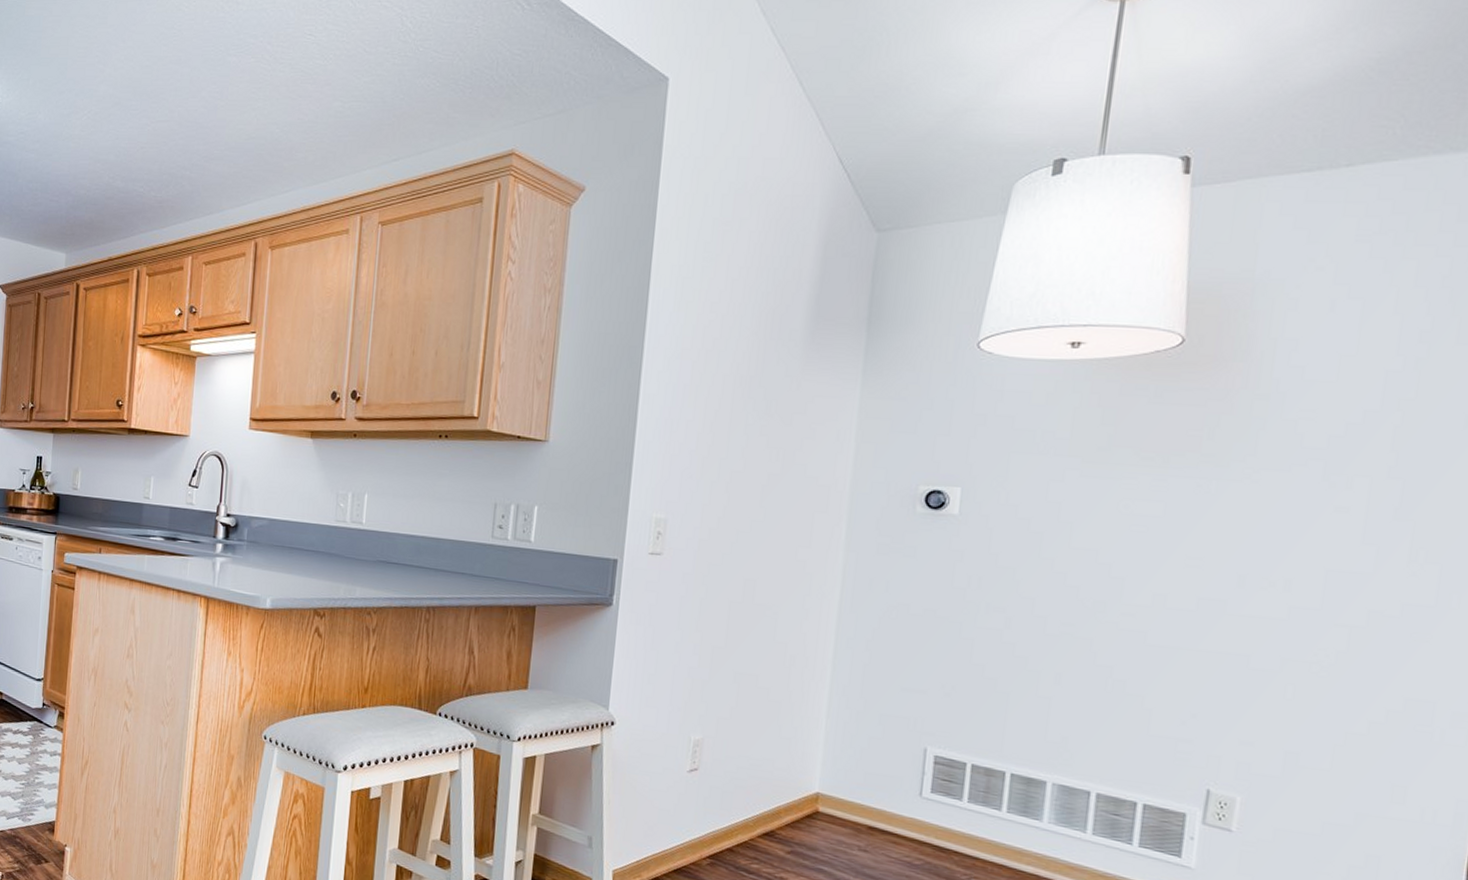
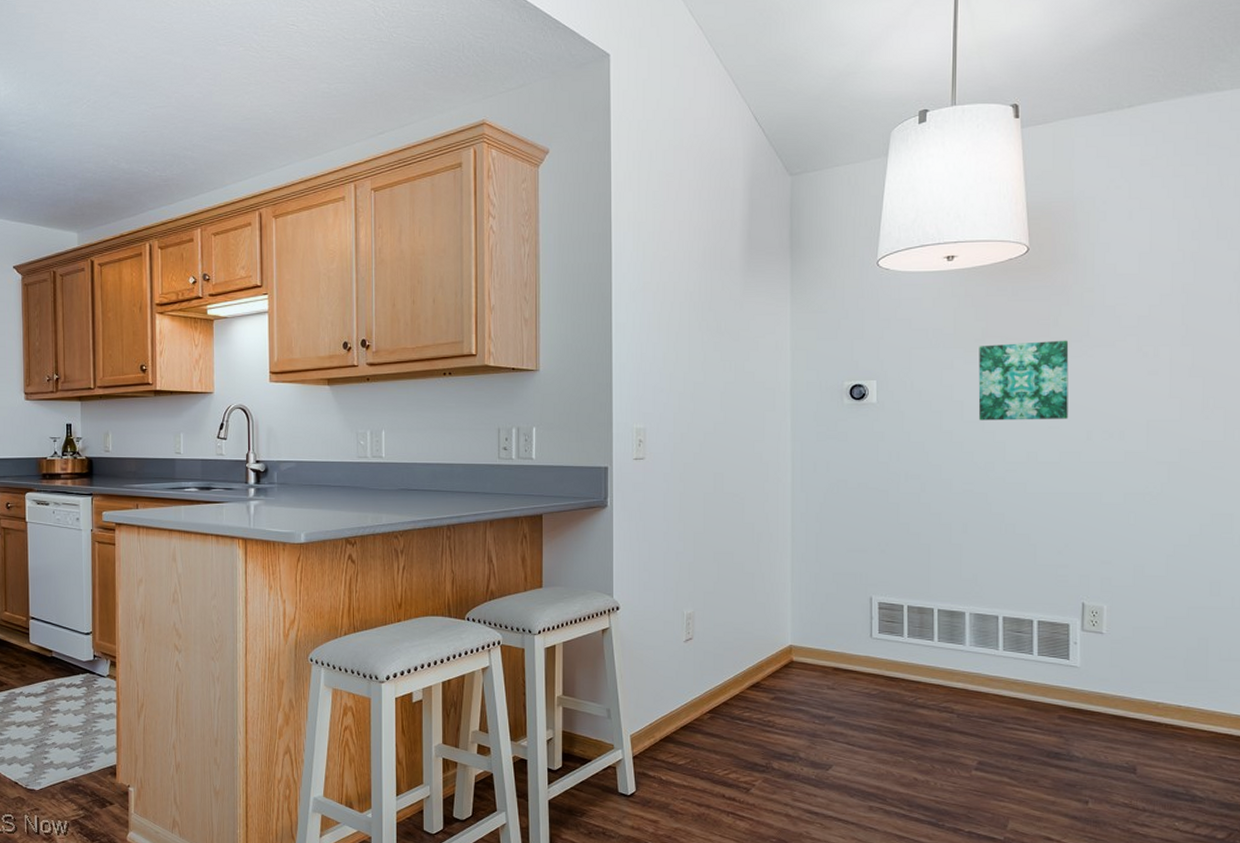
wall art: none [1092,456,1227,558] -> present [978,340,1069,421]

